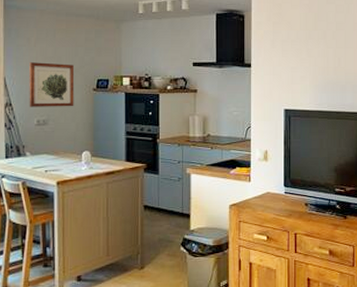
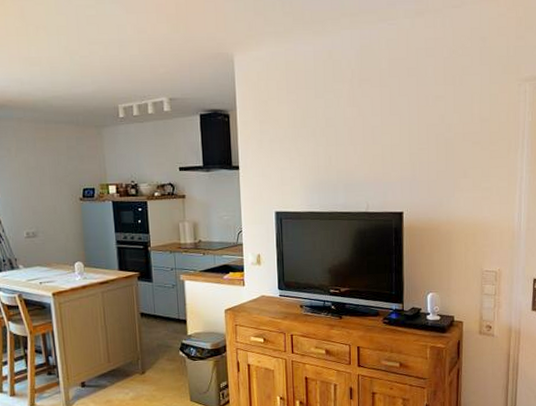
wall art: present [29,62,75,107] -> none [12,173,62,220]

